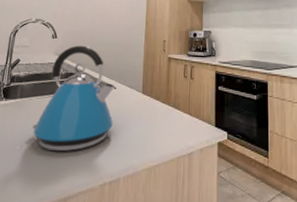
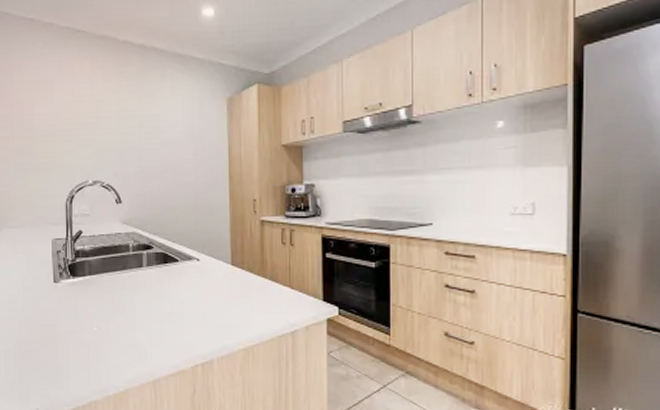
kettle: present [32,45,115,152] -> none [108,210,200,333]

